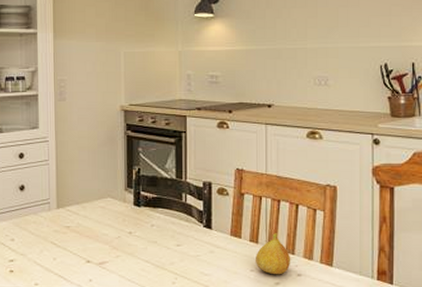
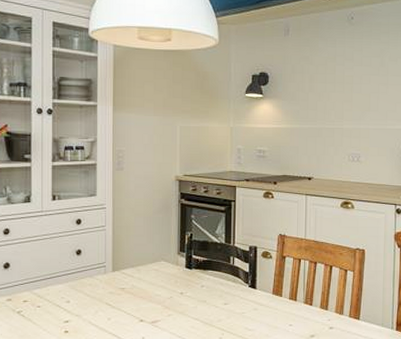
fruit: present [256,232,291,275] -> none [294,290,325,329]

